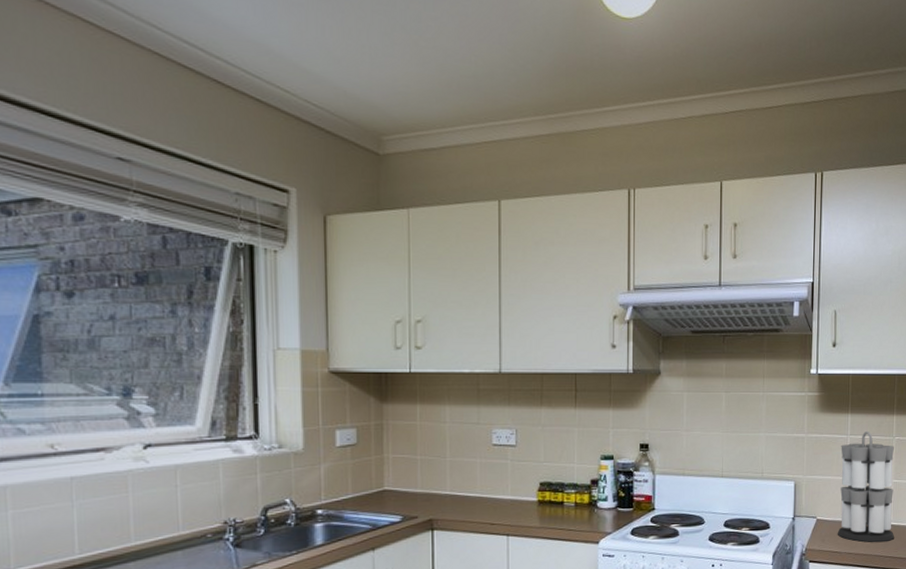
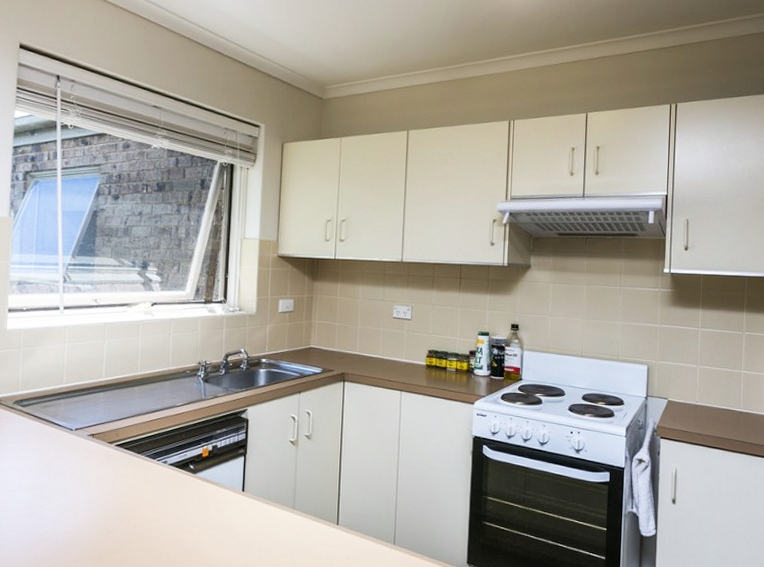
spice rack: present [837,430,895,543] -> none [687,325,745,427]

